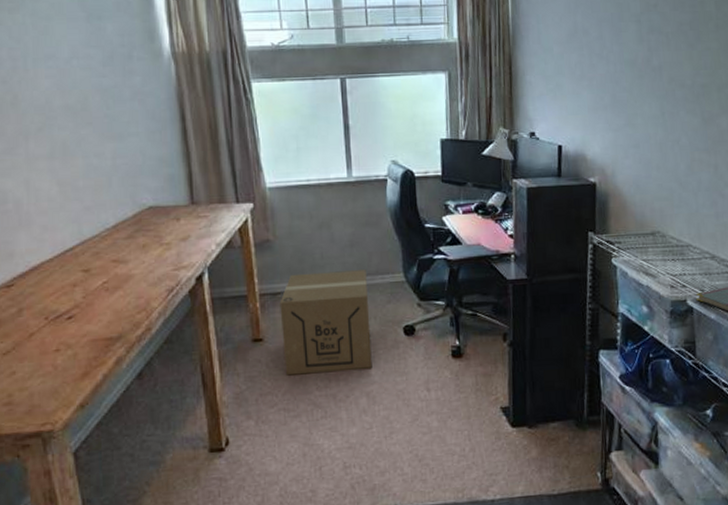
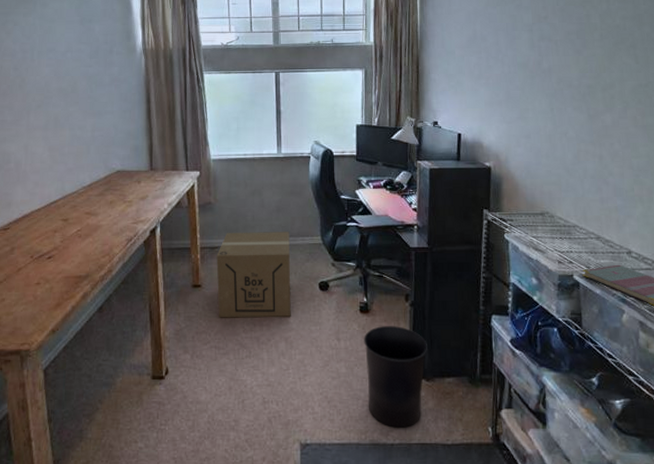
waste bin: none [457,370,529,483] -> present [364,326,427,428]

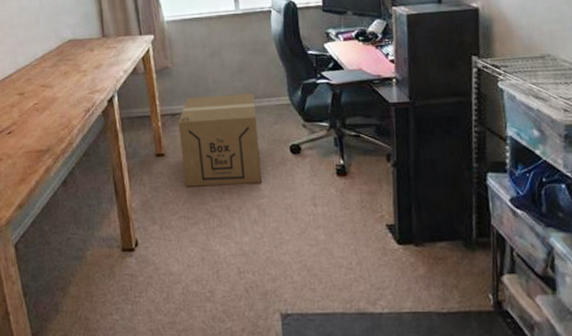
waste bin: present [364,326,427,428] -> none [343,188,415,296]

